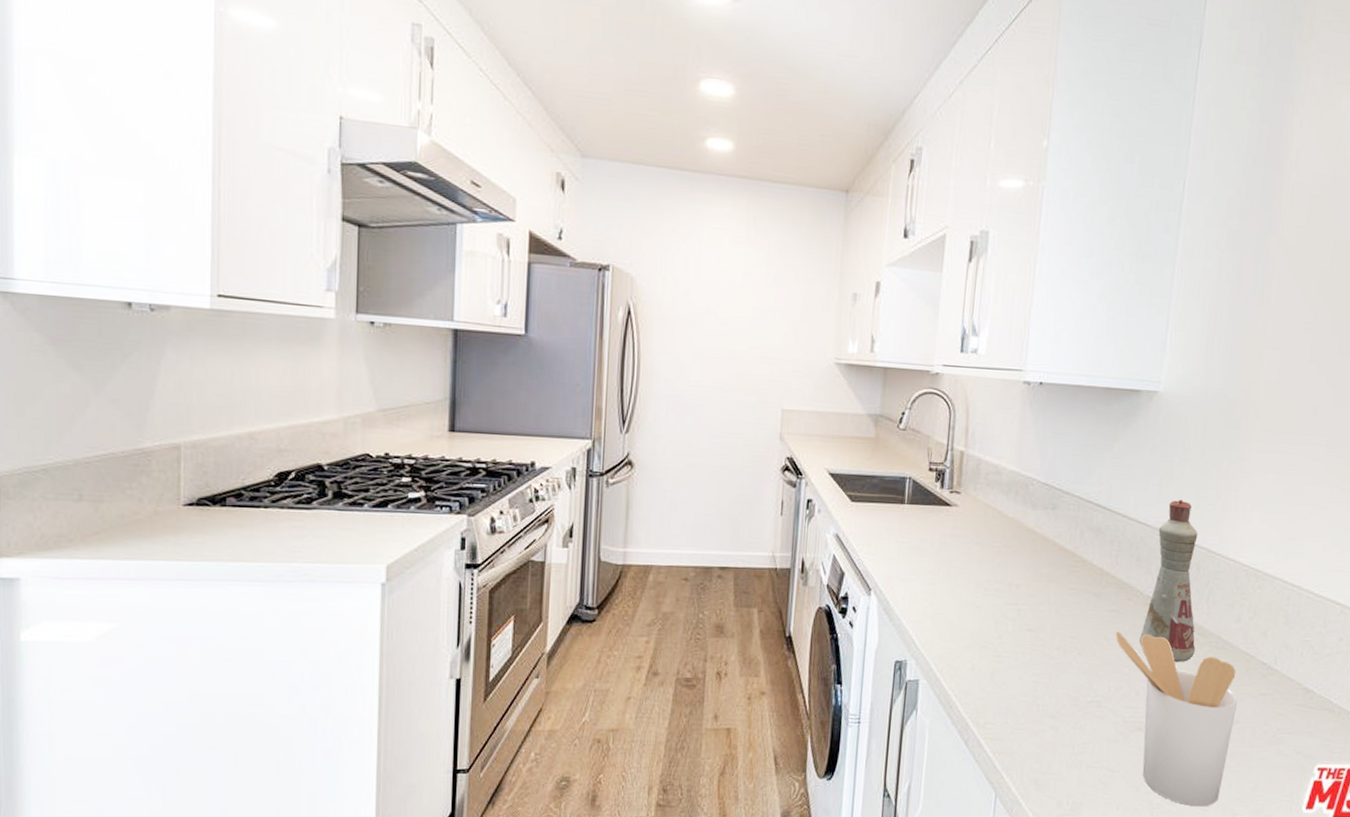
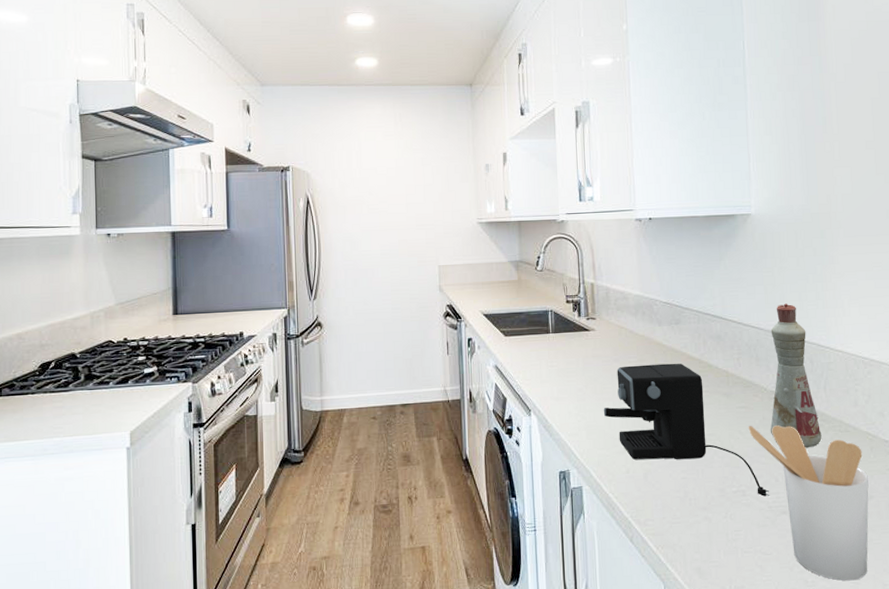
coffee maker: none [954,550,1128,710] -> present [603,363,770,497]

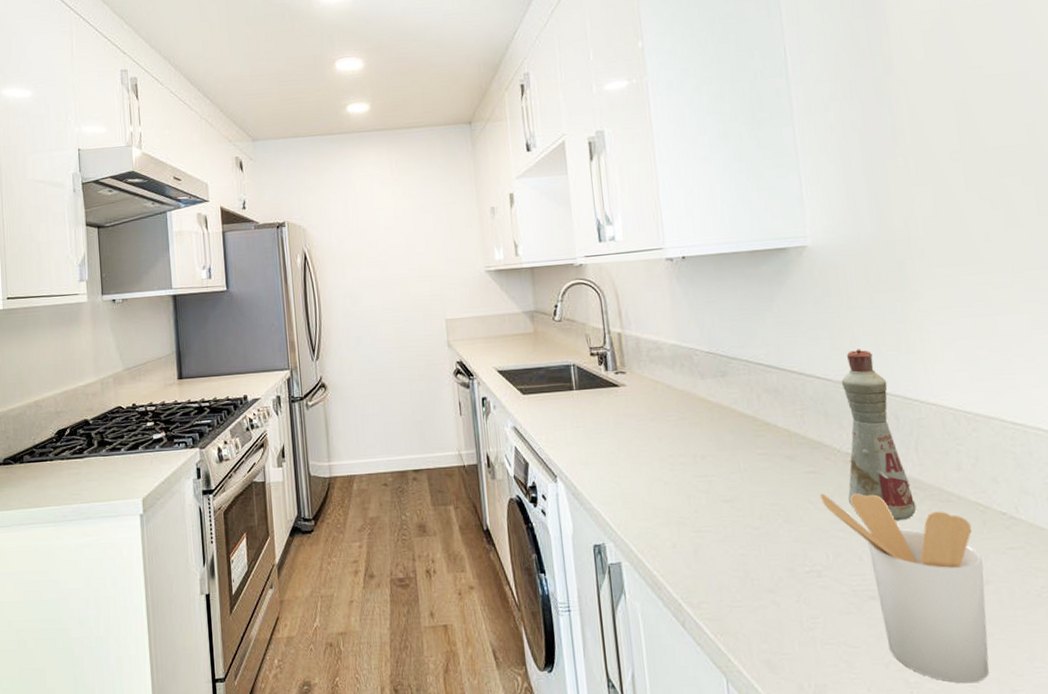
coffee maker: present [603,363,770,497] -> none [640,421,853,578]

